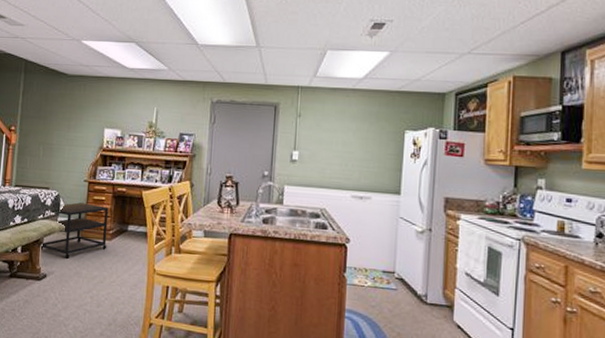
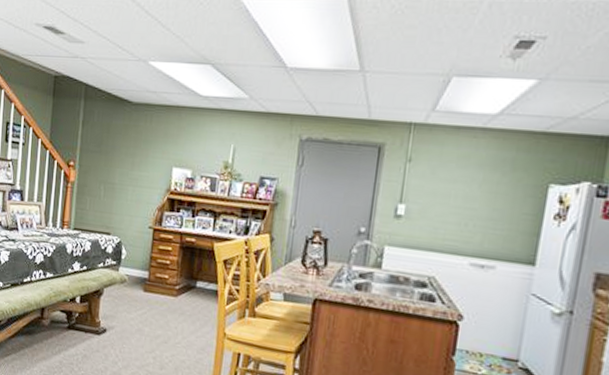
side table: present [39,202,109,259] -> none [99,251,176,314]

